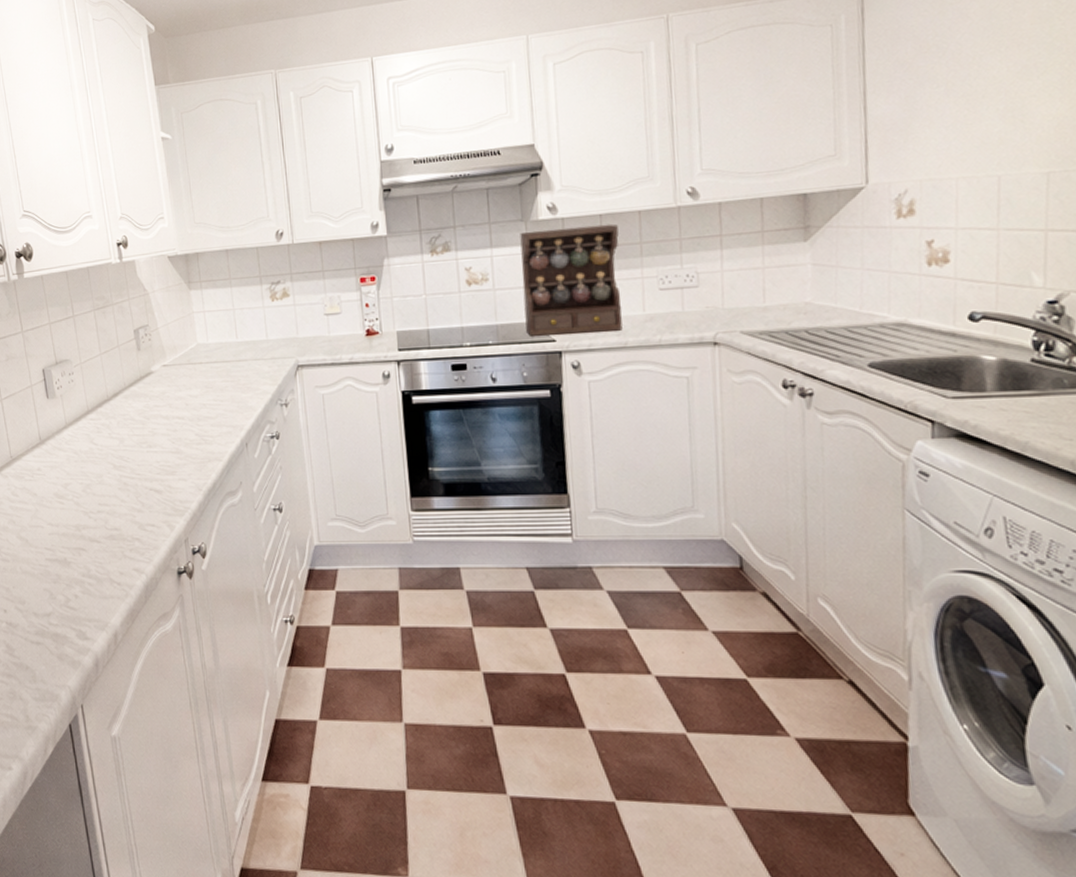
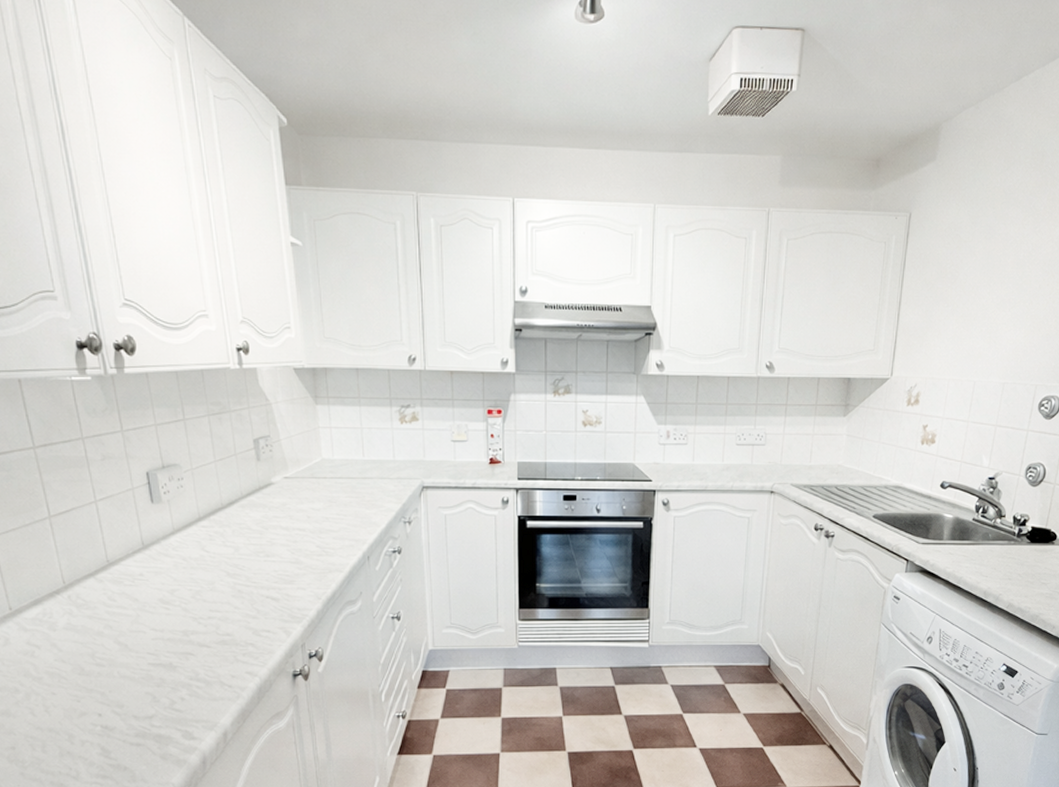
spice rack: present [520,224,623,336] -> none [629,384,711,476]

